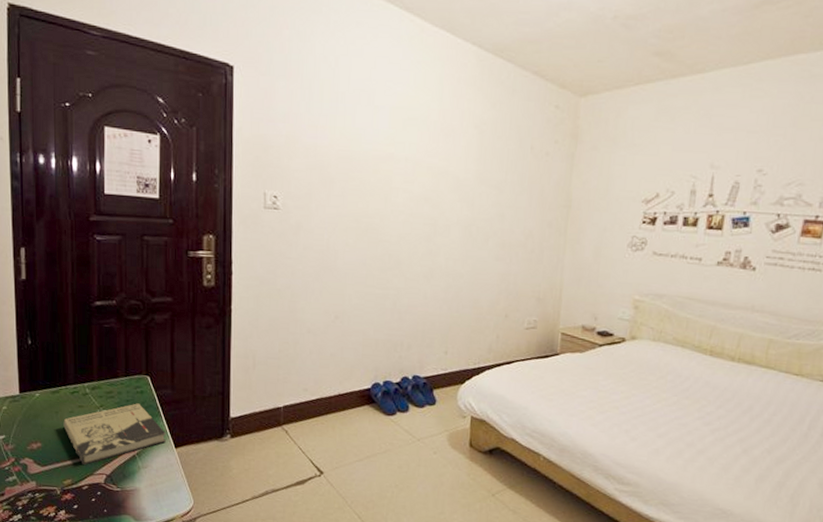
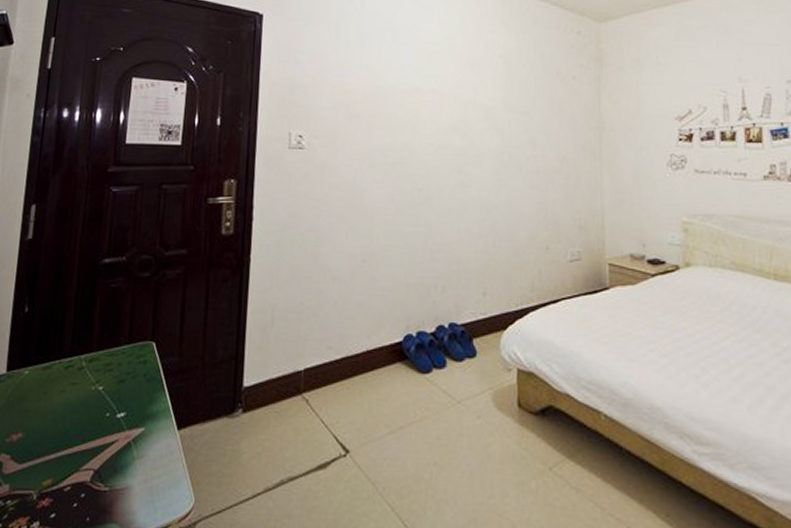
book: present [63,403,167,465] -> none [51,376,169,458]

